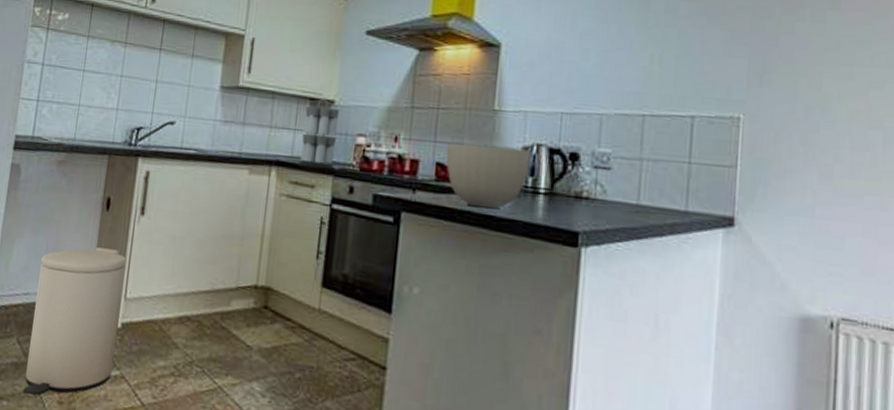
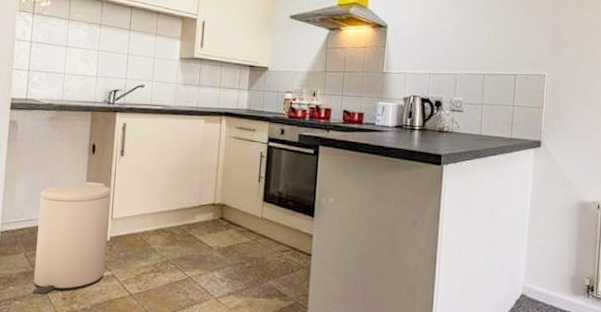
spice rack: present [298,99,340,170] -> none [242,66,272,118]
bowl: present [446,143,531,209] -> none [350,96,409,142]

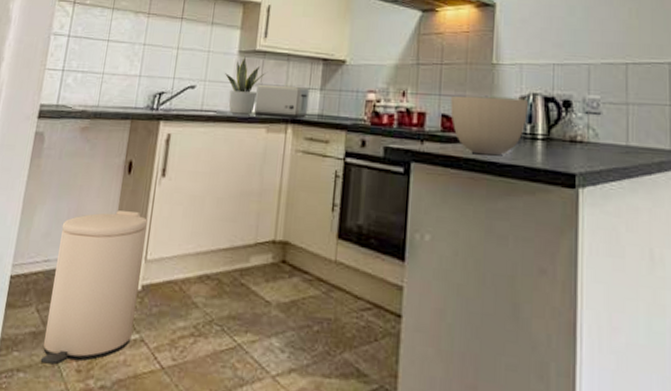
potted plant: none [169,62,204,109] -> present [225,56,267,115]
toaster: none [194,85,239,113] -> present [254,85,309,120]
bowl: none [350,96,409,142] -> present [450,95,528,156]

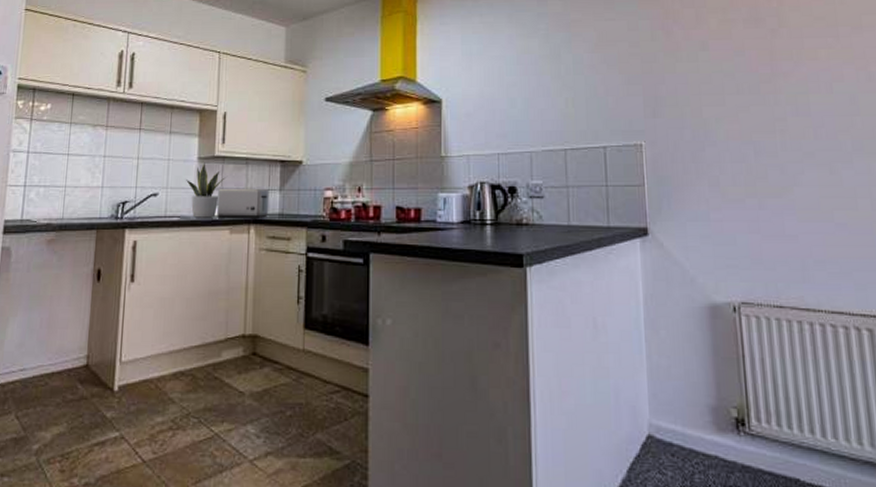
pedal bin: present [40,210,148,365] -> none [23,317,120,467]
bowl: present [450,95,528,156] -> none [404,188,476,242]

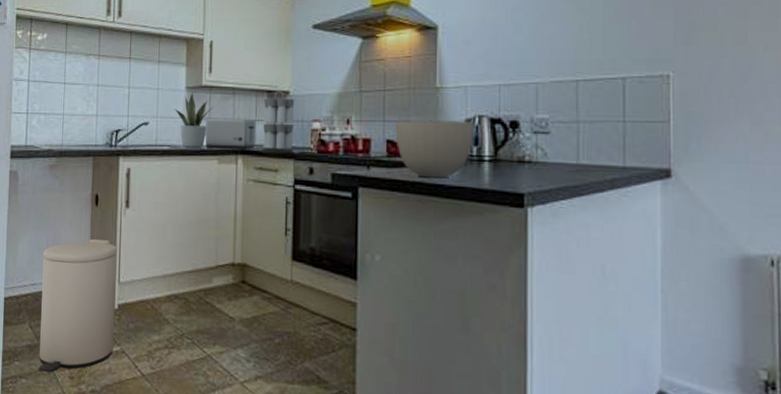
pedal bin: none [23,317,120,467] -> present [38,239,117,373]
spice rack: none [274,161,308,223] -> present [261,91,295,154]
bowl: none [404,188,476,242] -> present [395,121,473,179]

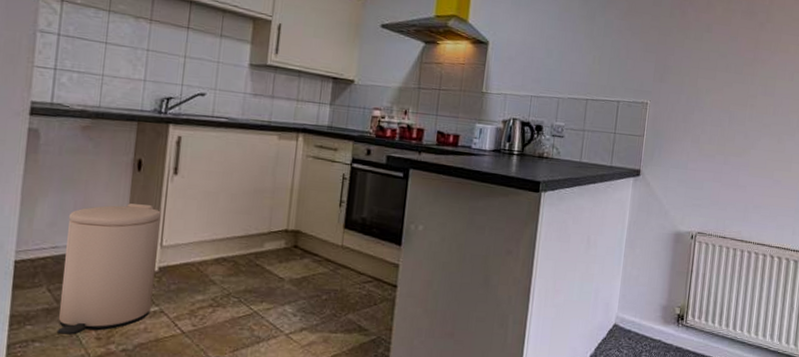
potted plant: present [175,92,214,148] -> none [236,69,278,123]
toaster: present [205,119,255,150] -> none [266,97,319,130]
spice rack: present [261,91,295,154] -> none [323,78,359,136]
bowl: present [395,121,473,179] -> none [445,116,509,166]

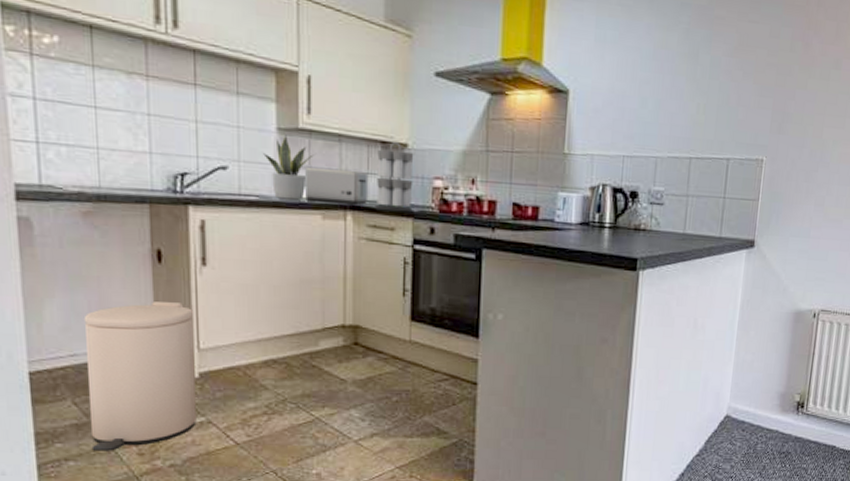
potted plant: none [236,69,278,123] -> present [263,134,315,200]
toaster: none [266,97,319,130] -> present [305,168,367,206]
spice rack: none [323,78,359,136] -> present [375,142,414,213]

